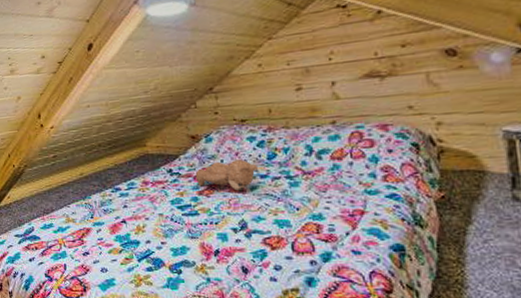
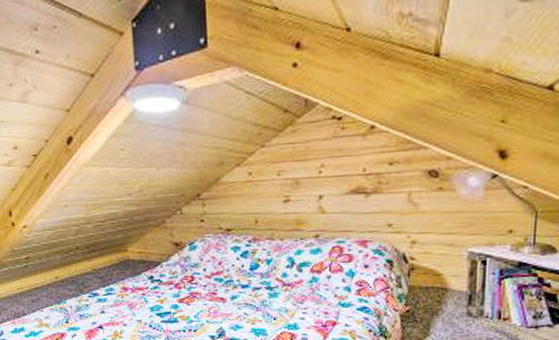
teddy bear: present [195,160,259,192] -> none [176,269,241,301]

